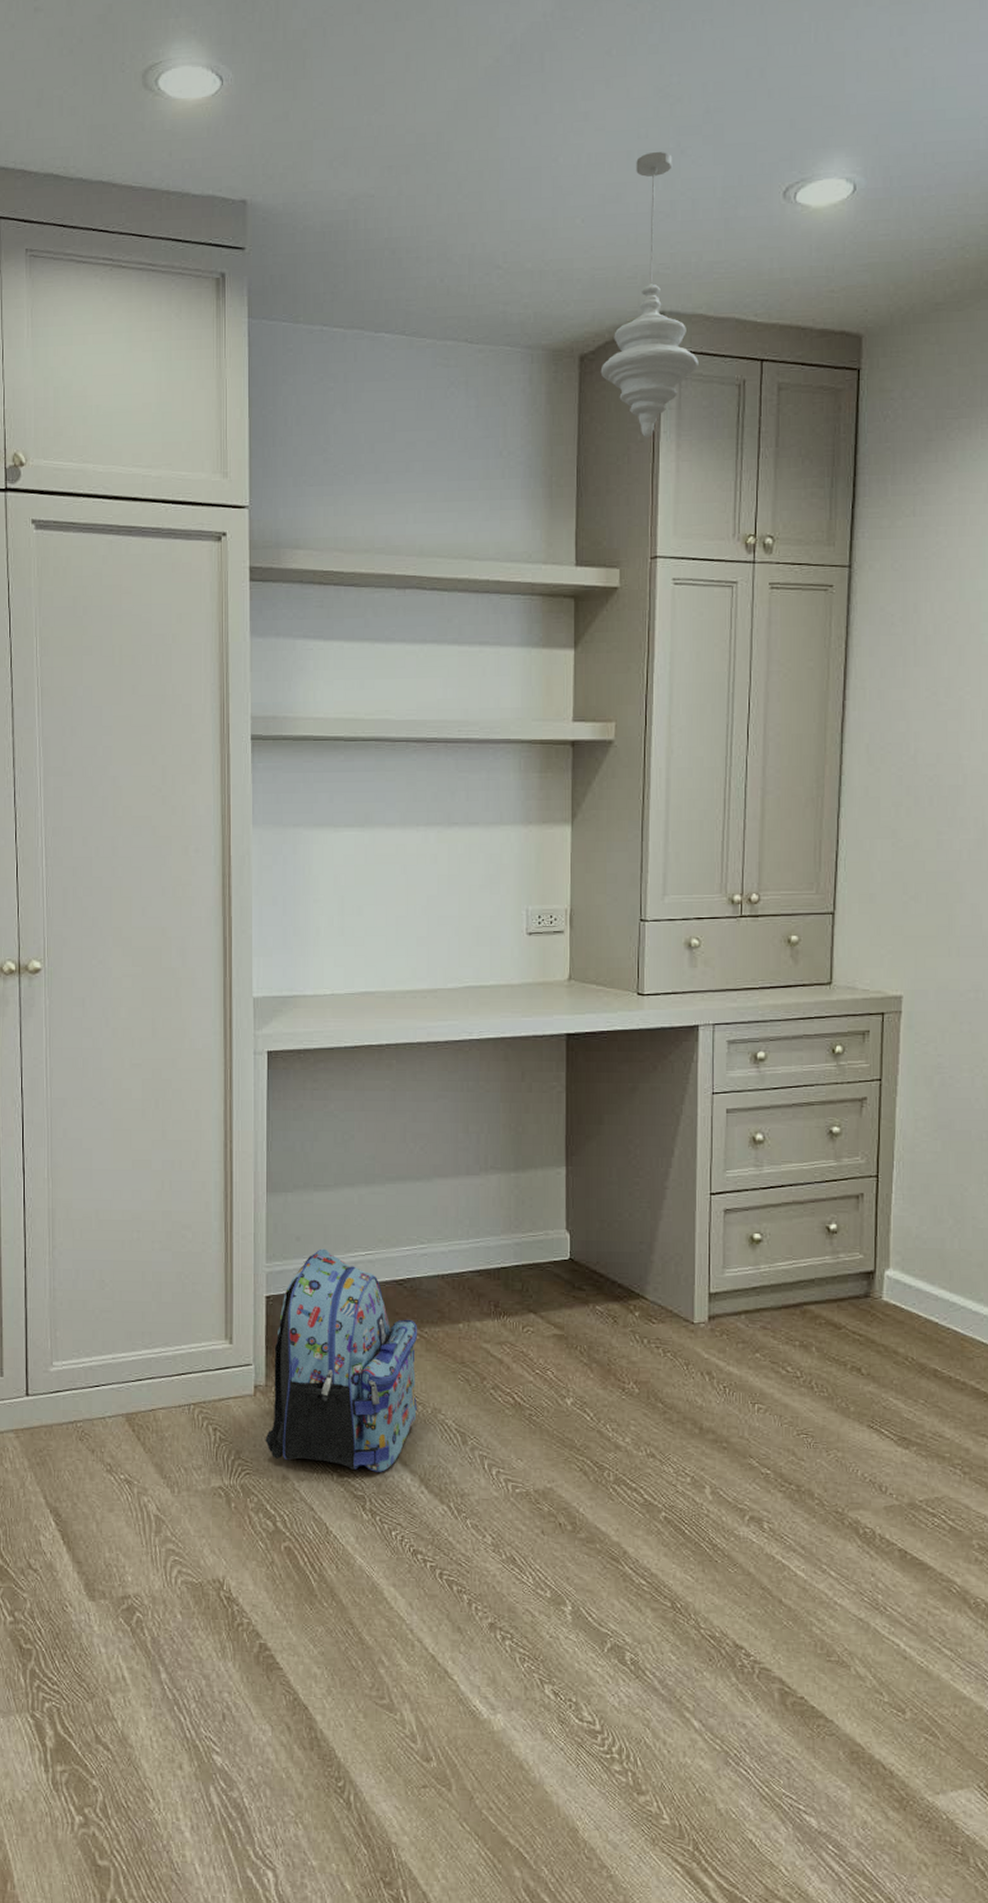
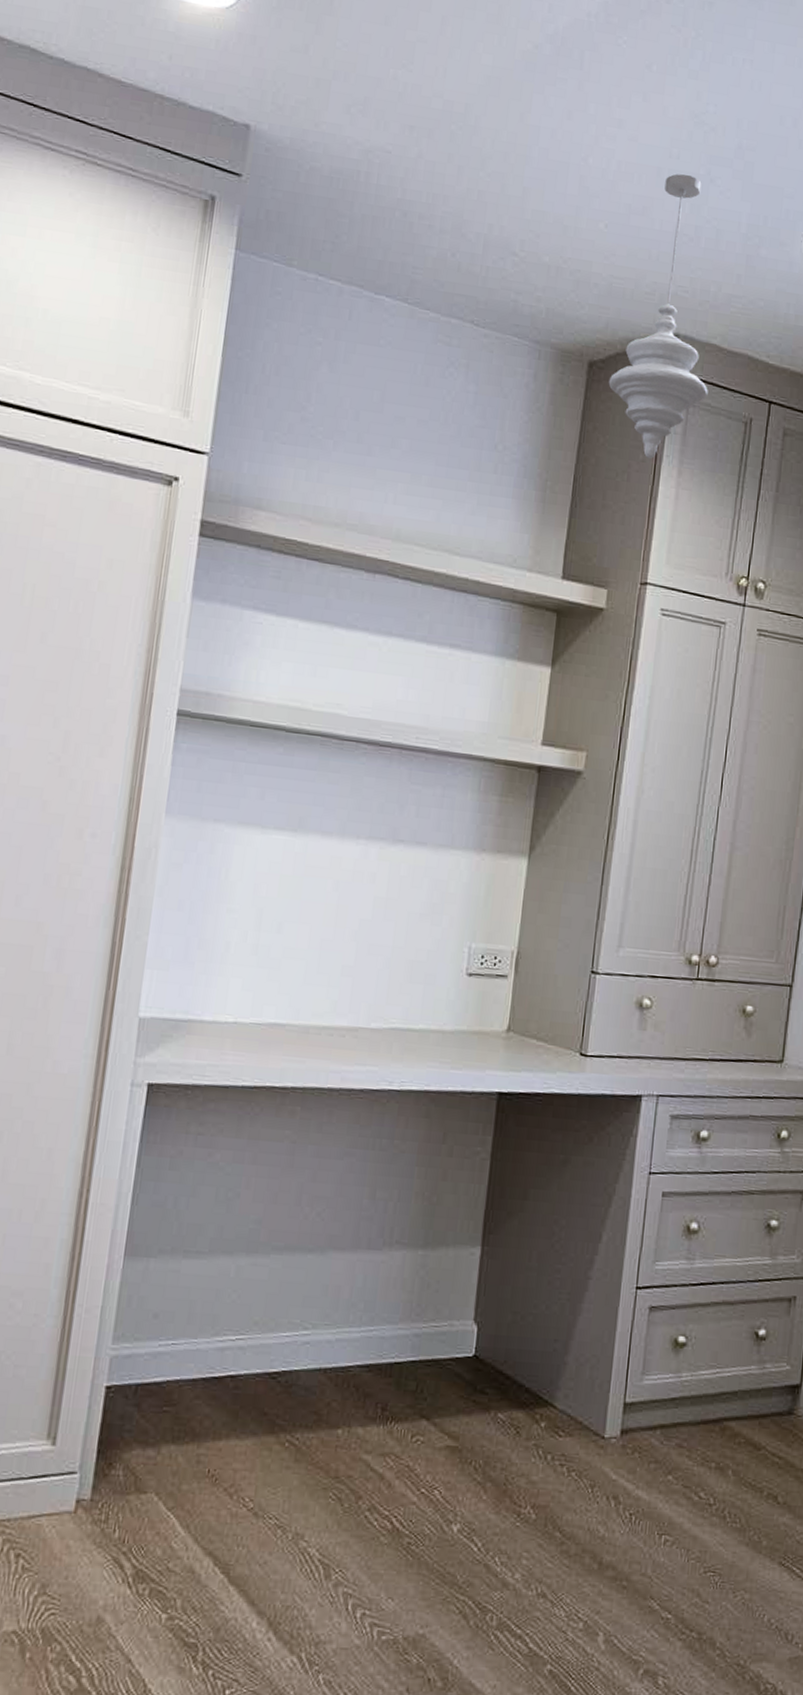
backpack: present [265,1248,418,1472] -> none [80,1329,288,1613]

